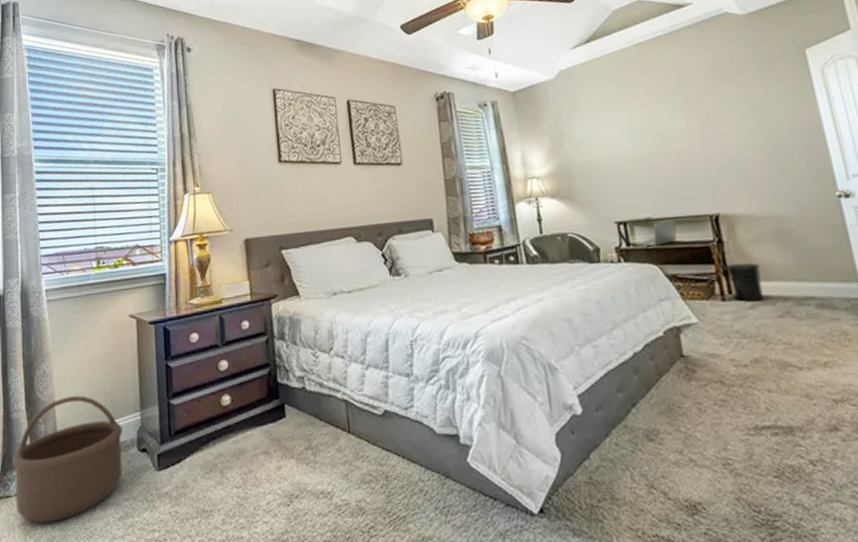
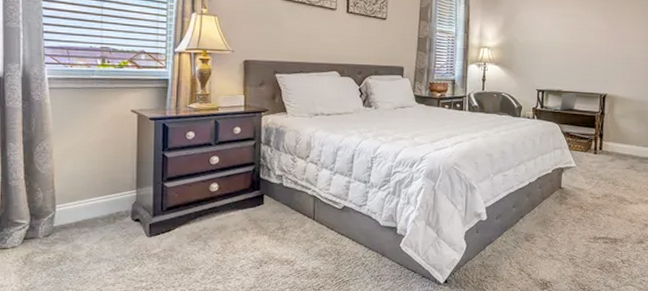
basket: present [12,395,123,523] -> none [10,172,118,270]
waste bin: present [725,262,765,303] -> none [602,129,624,158]

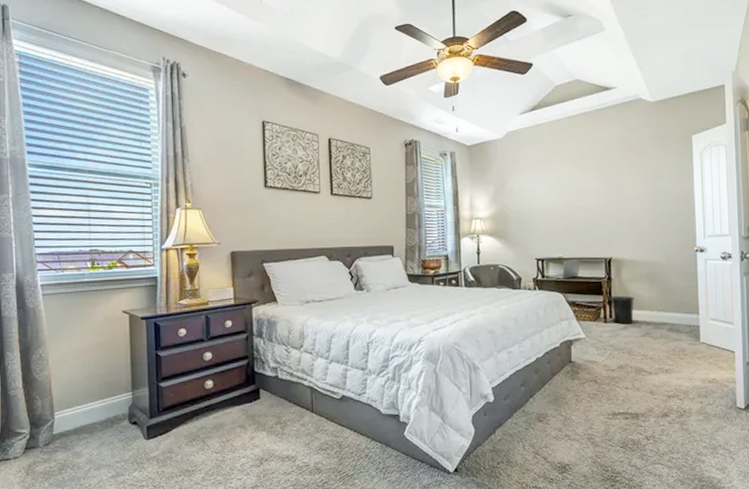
waste bin: none [602,129,624,158] -> present [610,295,634,325]

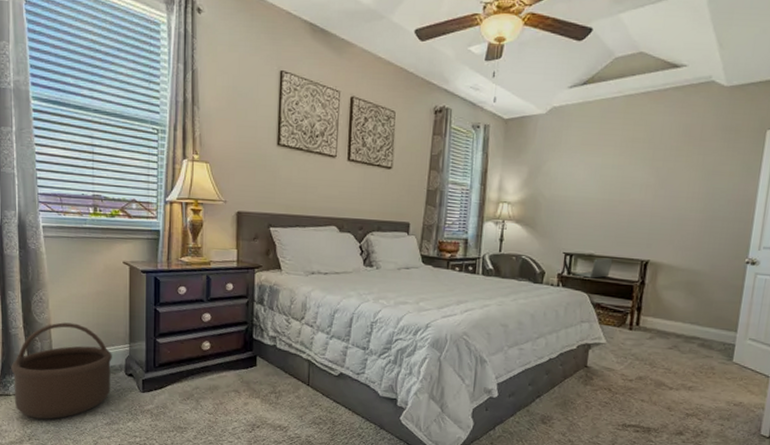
basket: none [10,377,115,481] -> present [11,322,112,419]
waste bin: present [610,295,634,325] -> none [640,302,667,335]

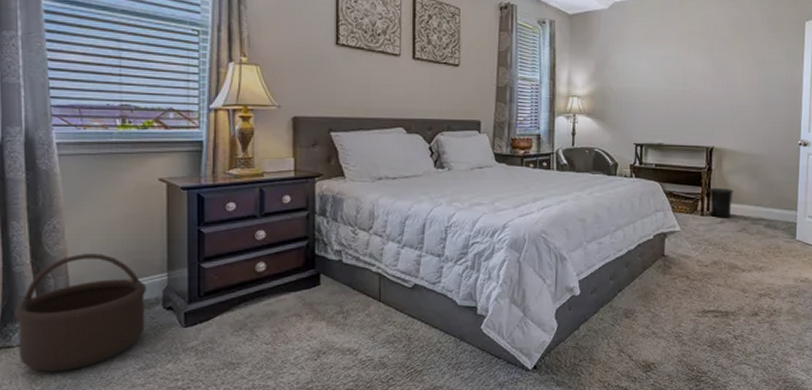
laptop: present [573,258,613,279] -> none [645,147,681,167]
waste bin: none [640,302,667,335] -> present [709,187,734,219]

